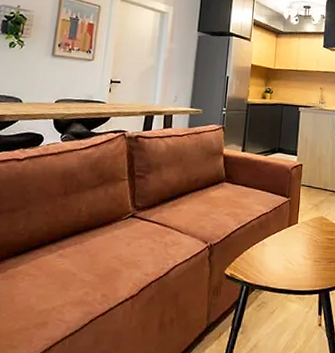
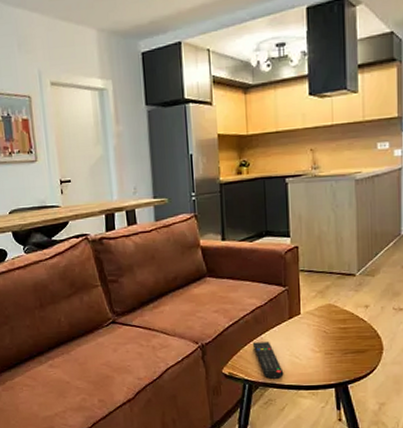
remote control: none [254,246,278,282] -> present [252,342,284,379]

